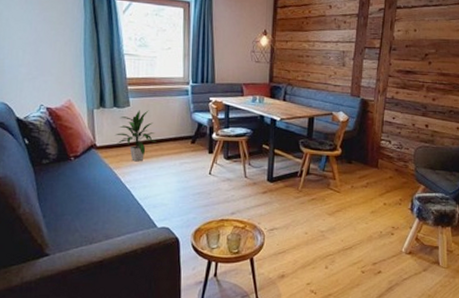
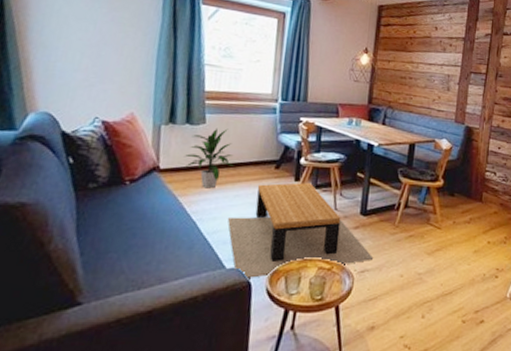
coffee table: none [155,154,281,236] -> present [227,182,374,280]

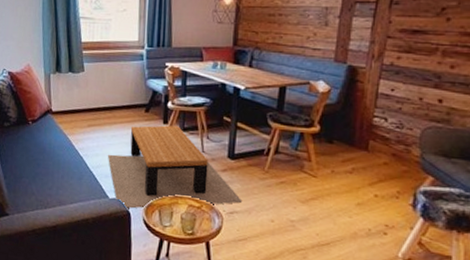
indoor plant: present [185,128,234,189] -> none [70,75,109,129]

